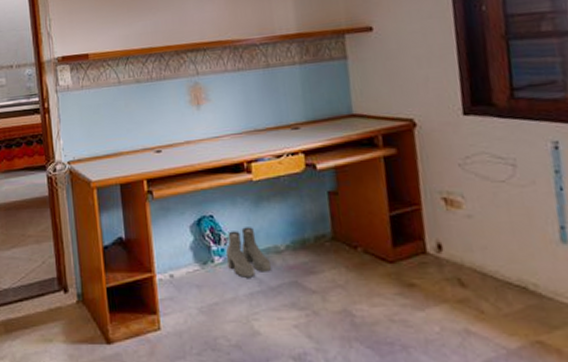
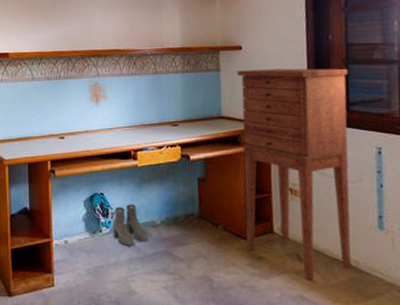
cabinet: none [368,45,529,309] -> present [237,68,352,280]

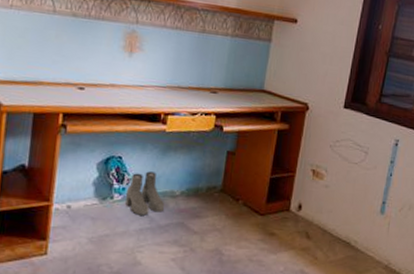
cabinet: present [237,68,352,280] -> none [262,44,388,256]

